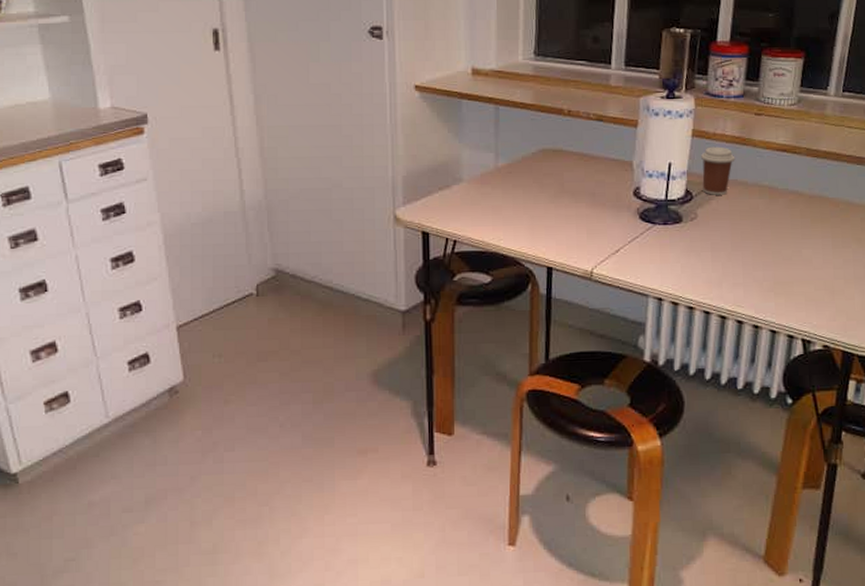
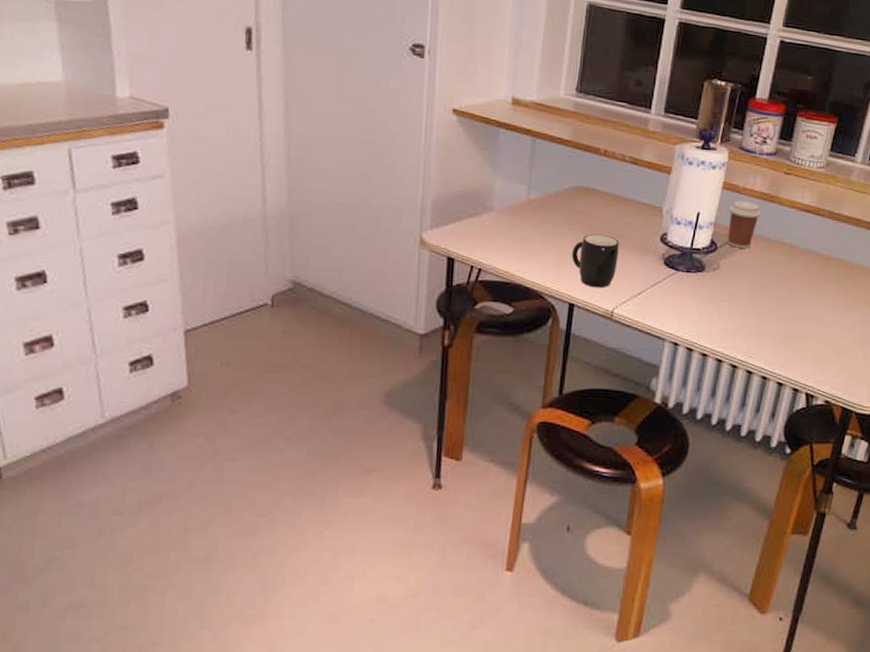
mug: none [545,194,593,249] -> present [572,233,619,288]

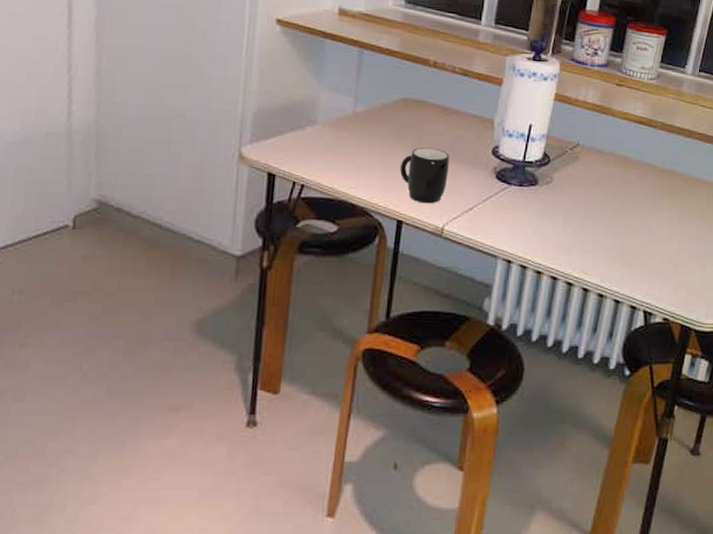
coffee cup: present [727,200,762,249] -> none [560,112,594,161]

